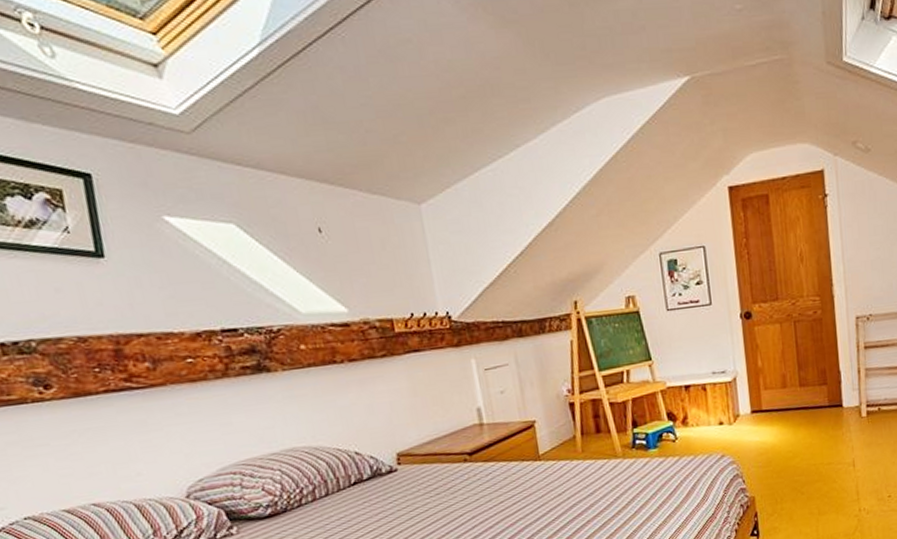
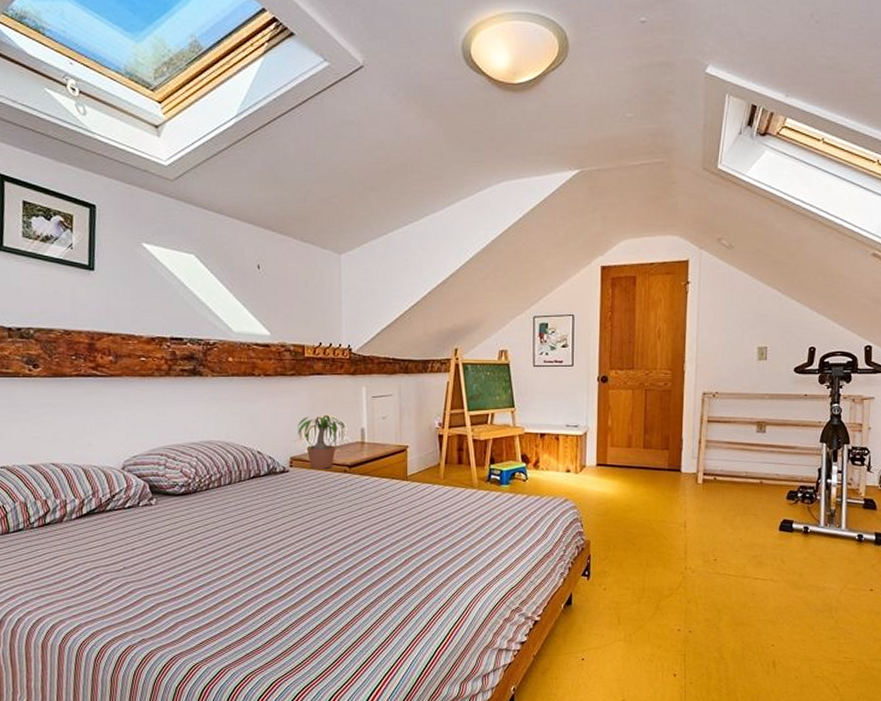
potted plant: none [397,398,467,463] -> present [293,415,351,469]

